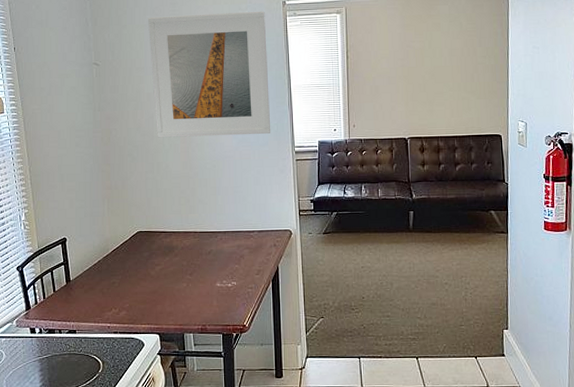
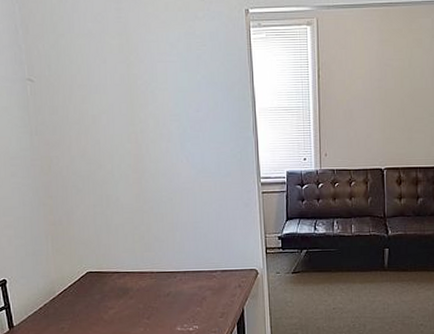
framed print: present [147,11,271,138] -> none [88,20,234,167]

